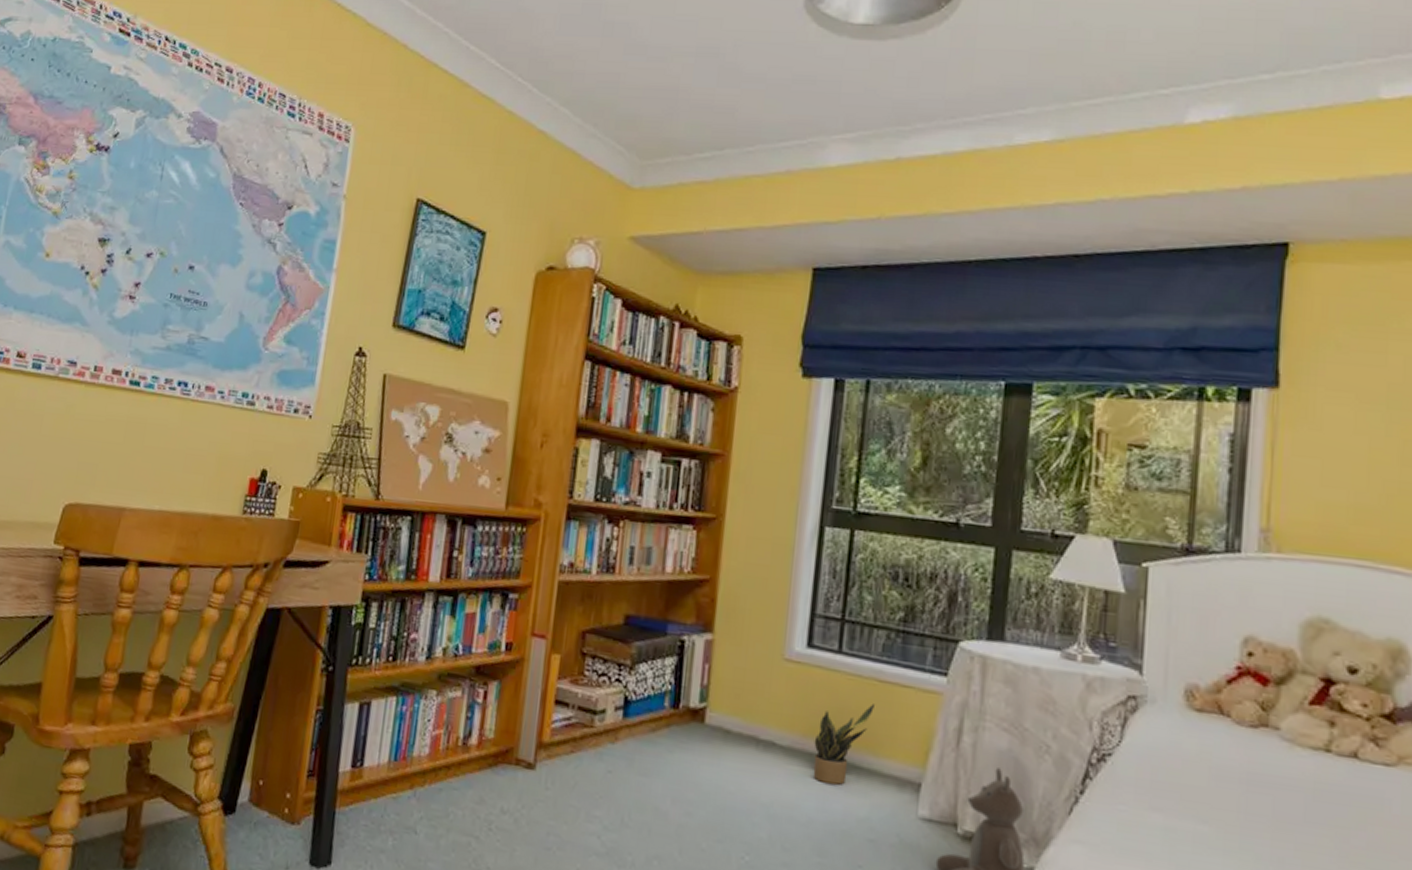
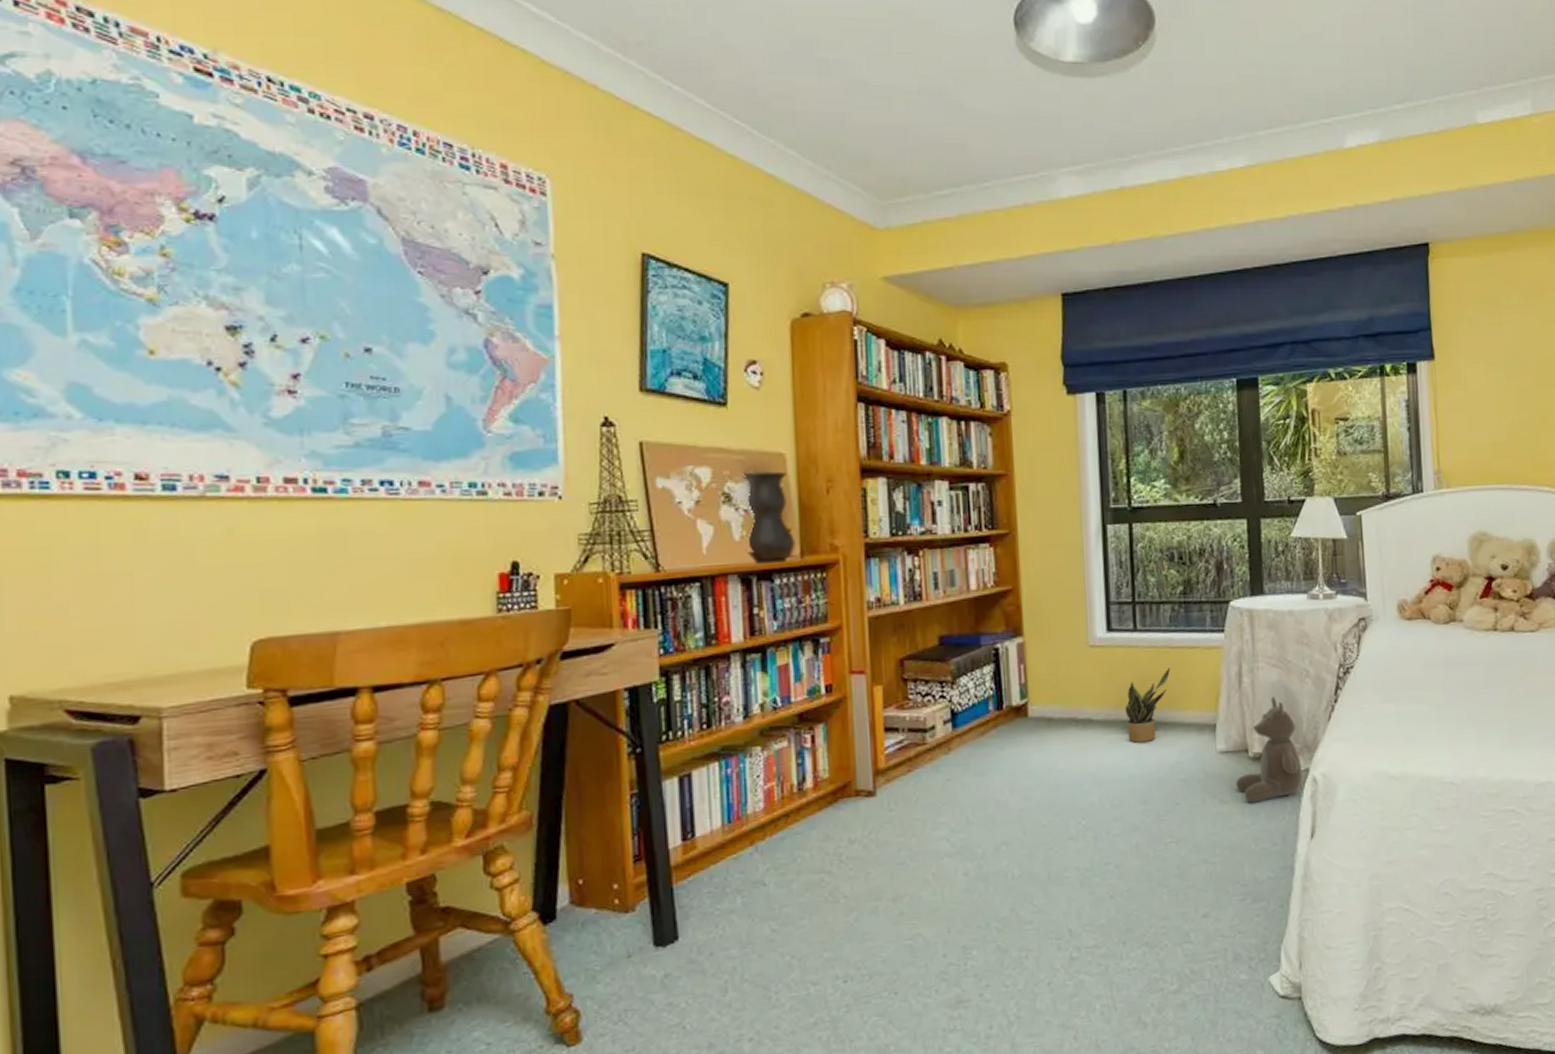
vase: none [456,416,507,511] -> present [743,471,795,564]

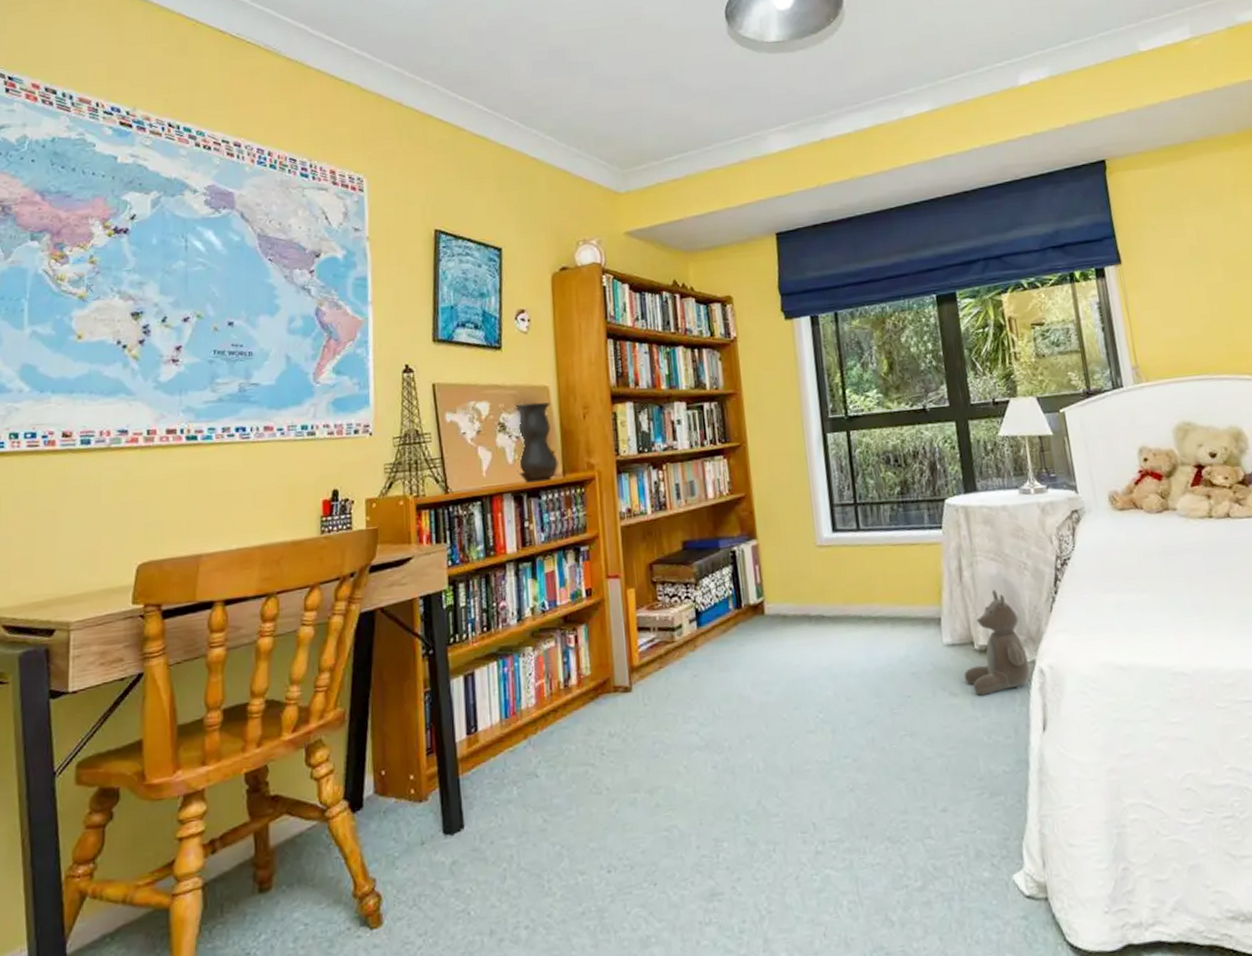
potted plant: present [1125,667,1171,743] -> none [853,564,894,638]

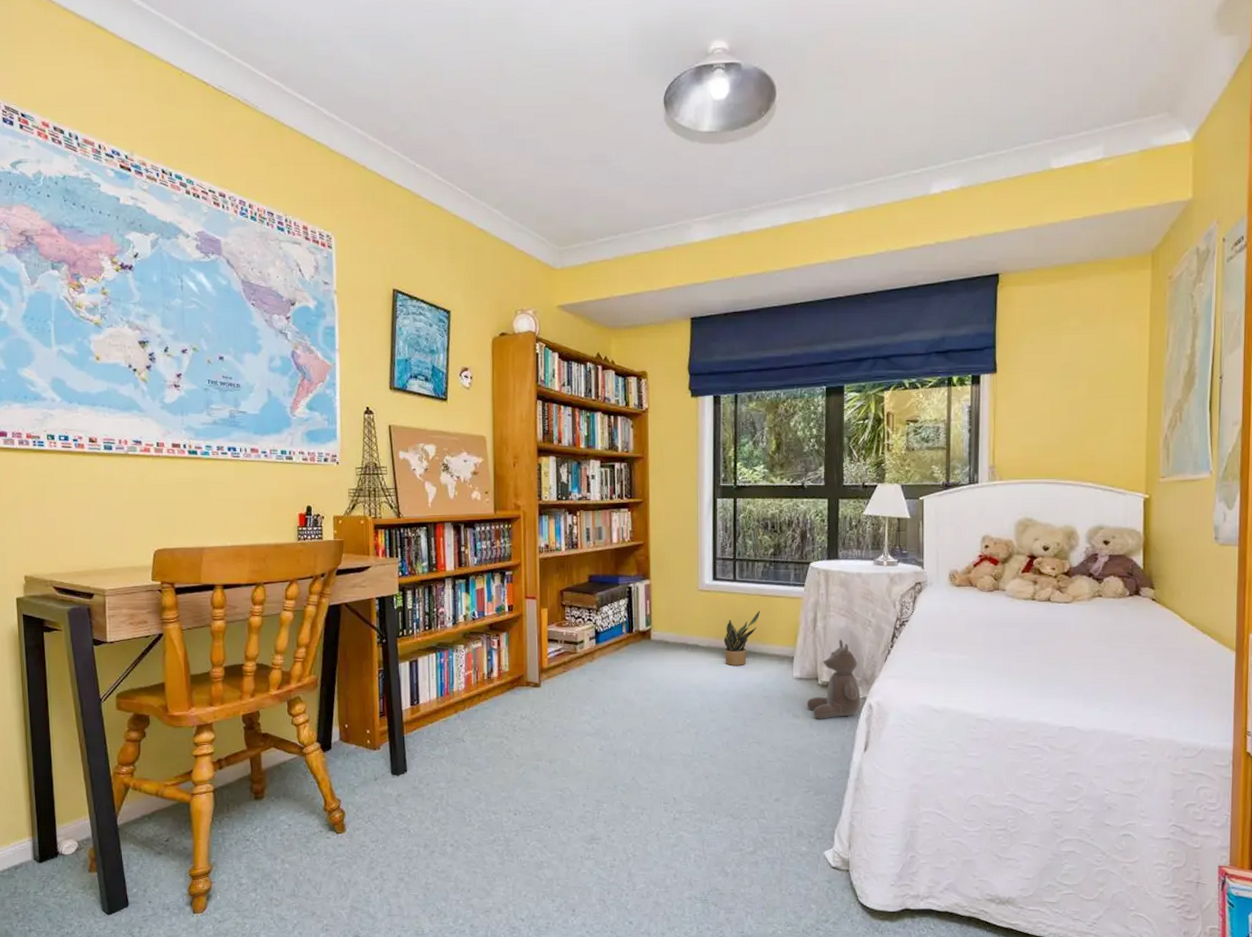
vase: present [515,402,558,483] -> none [457,449,491,516]
potted plant: none [853,564,894,638] -> present [723,611,761,665]

